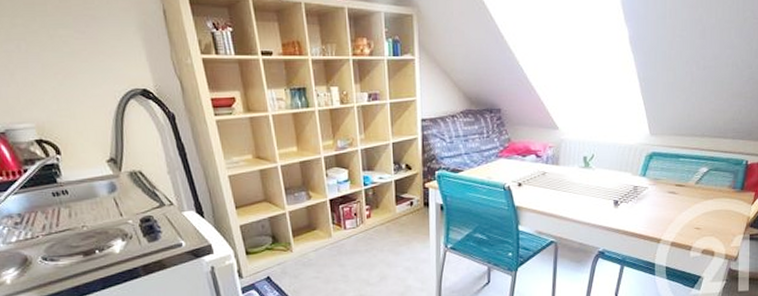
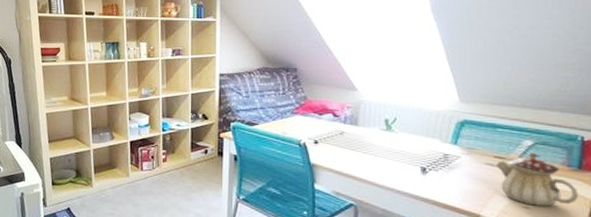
teapot: none [676,178,739,226] -> present [495,152,578,207]

